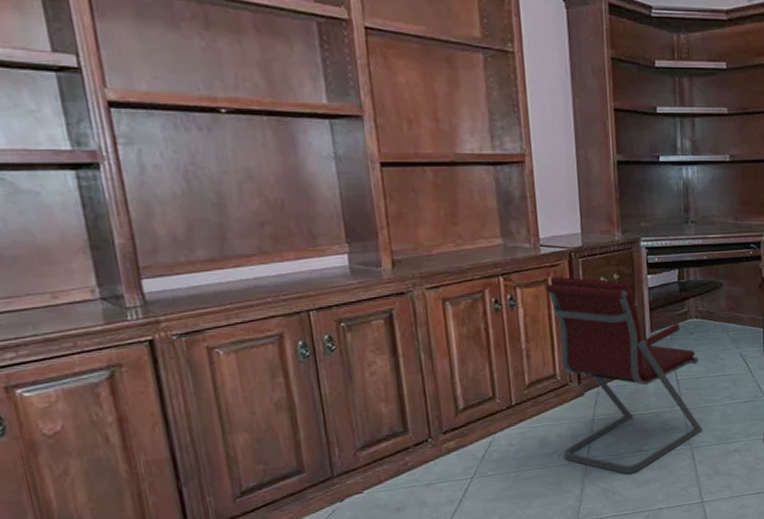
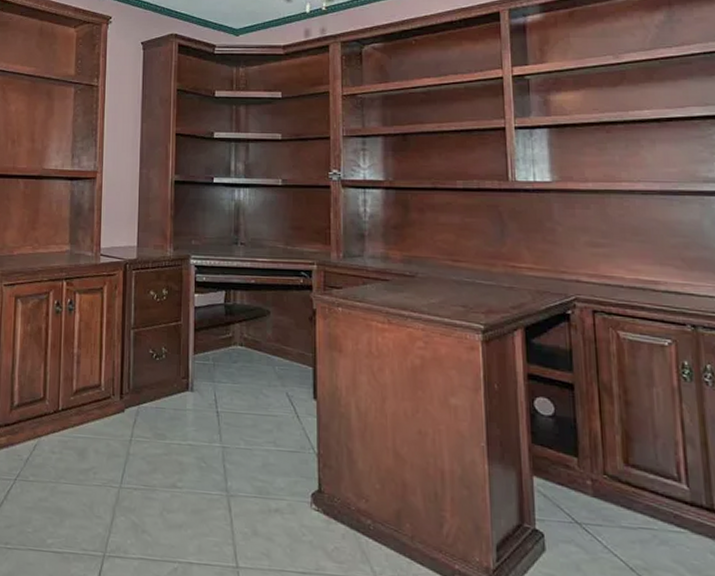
office chair: present [545,276,703,474] -> none [99,286,242,512]

